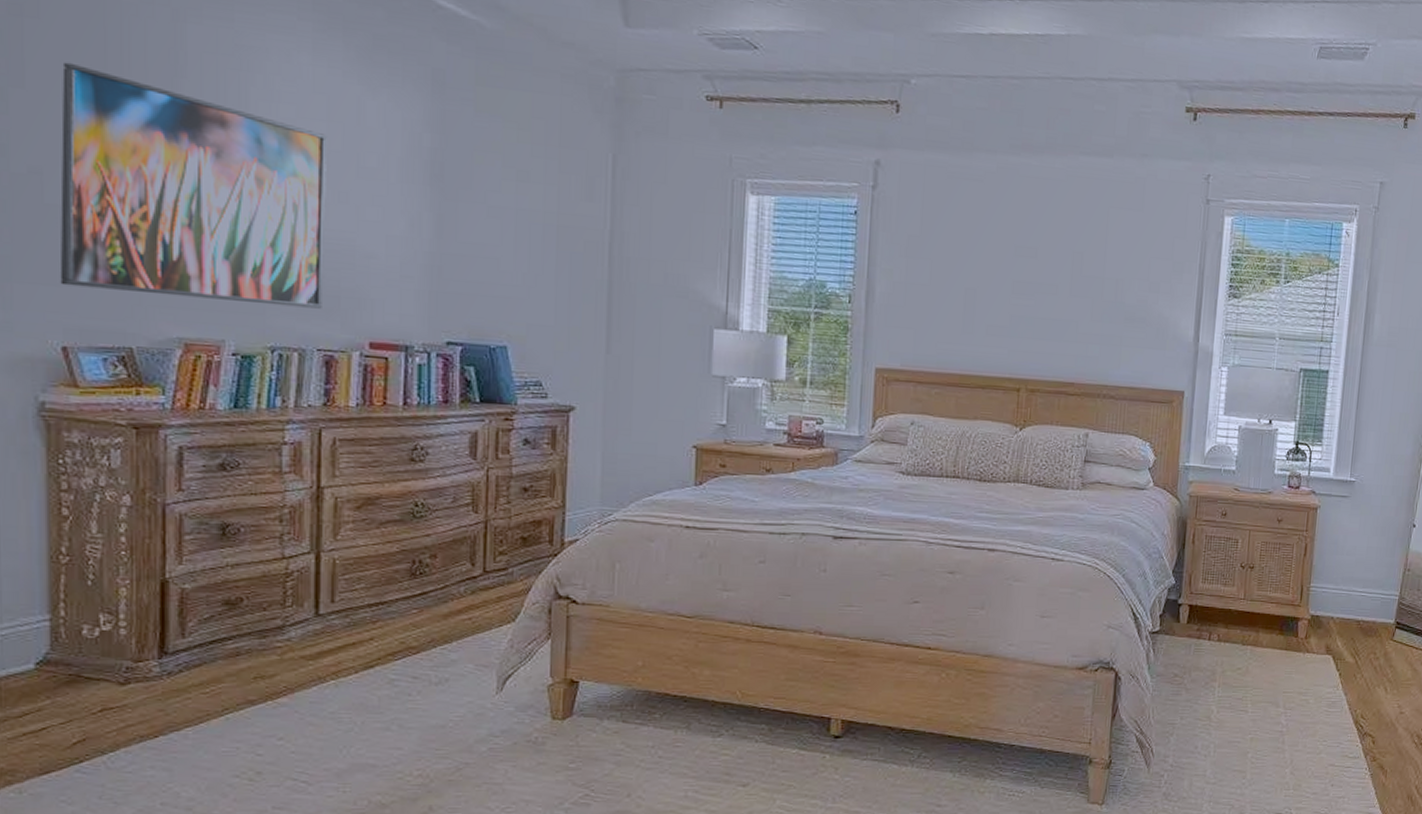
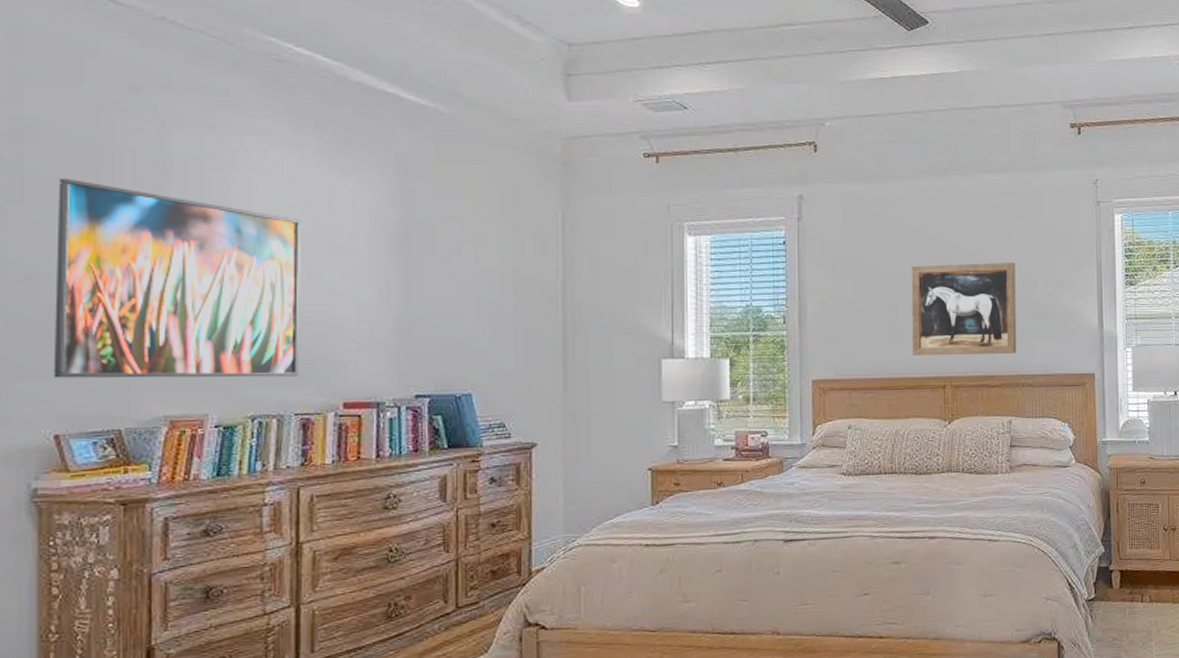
wall art: none [987,252,1109,361] -> present [911,262,1017,355]

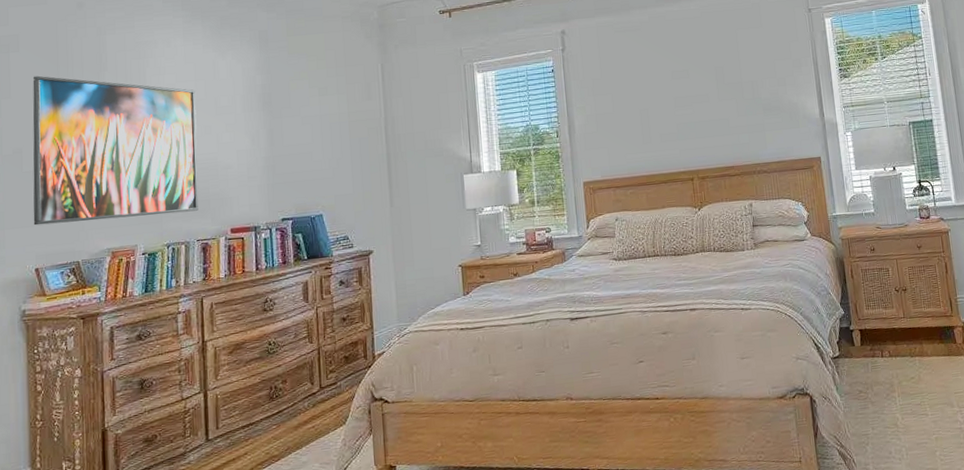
wall art: present [911,262,1017,355] -> none [657,68,752,155]

